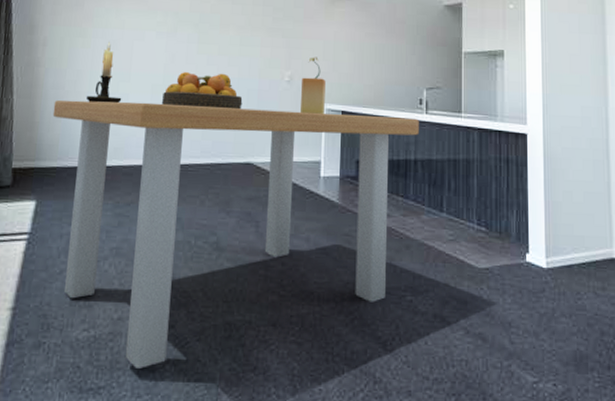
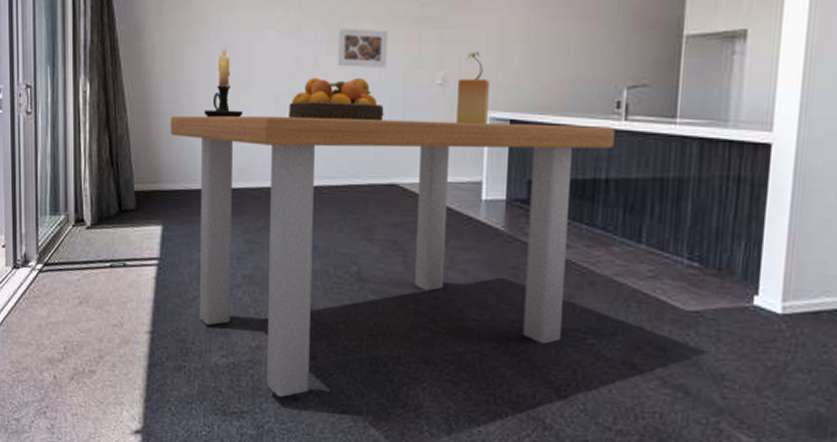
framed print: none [205,33,248,66] -> present [337,28,389,68]

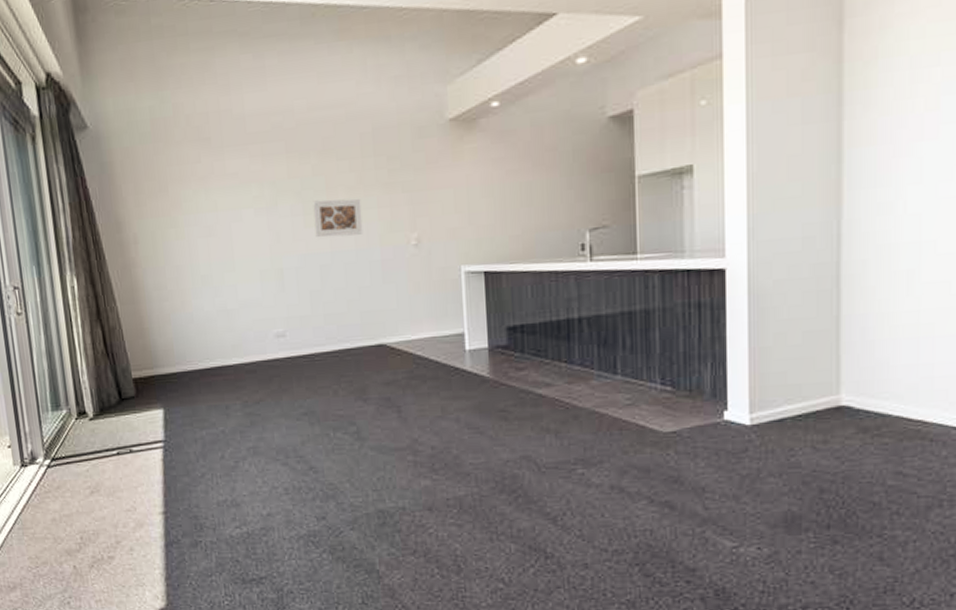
dining table: present [170,115,615,397] -> none [159,268,582,559]
candle holder: present [203,46,243,118] -> none [191,229,230,300]
fruit bowl: present [289,77,384,121] -> none [273,246,365,292]
potted plant: present [457,51,489,124] -> none [432,210,463,280]

